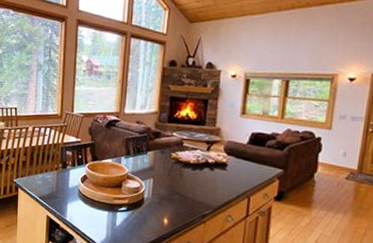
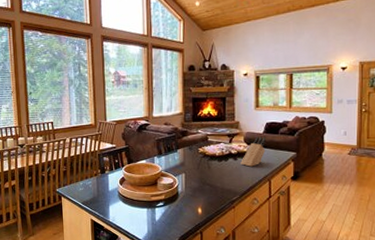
knife block: none [217,147,249,180] -> present [240,136,266,167]

